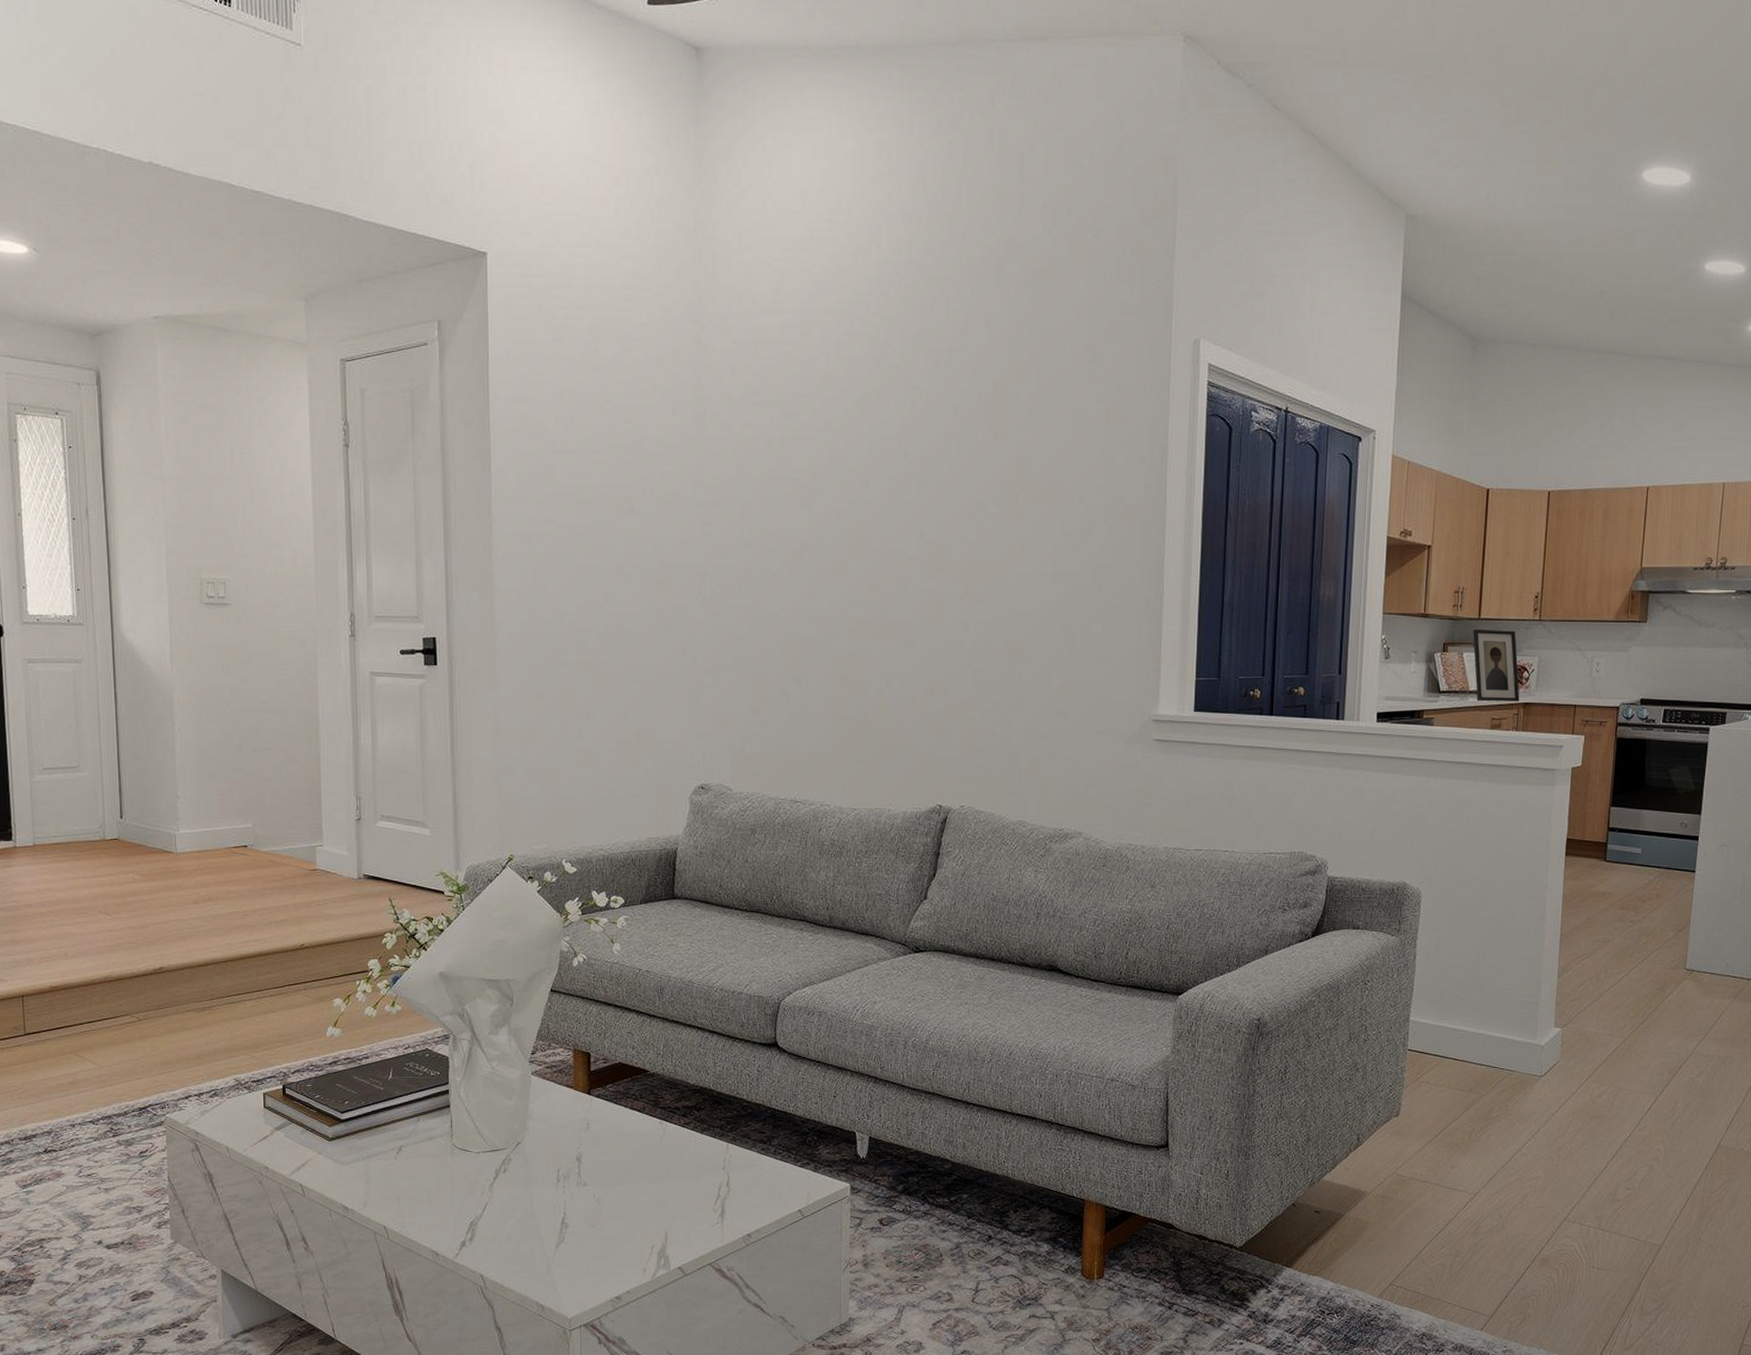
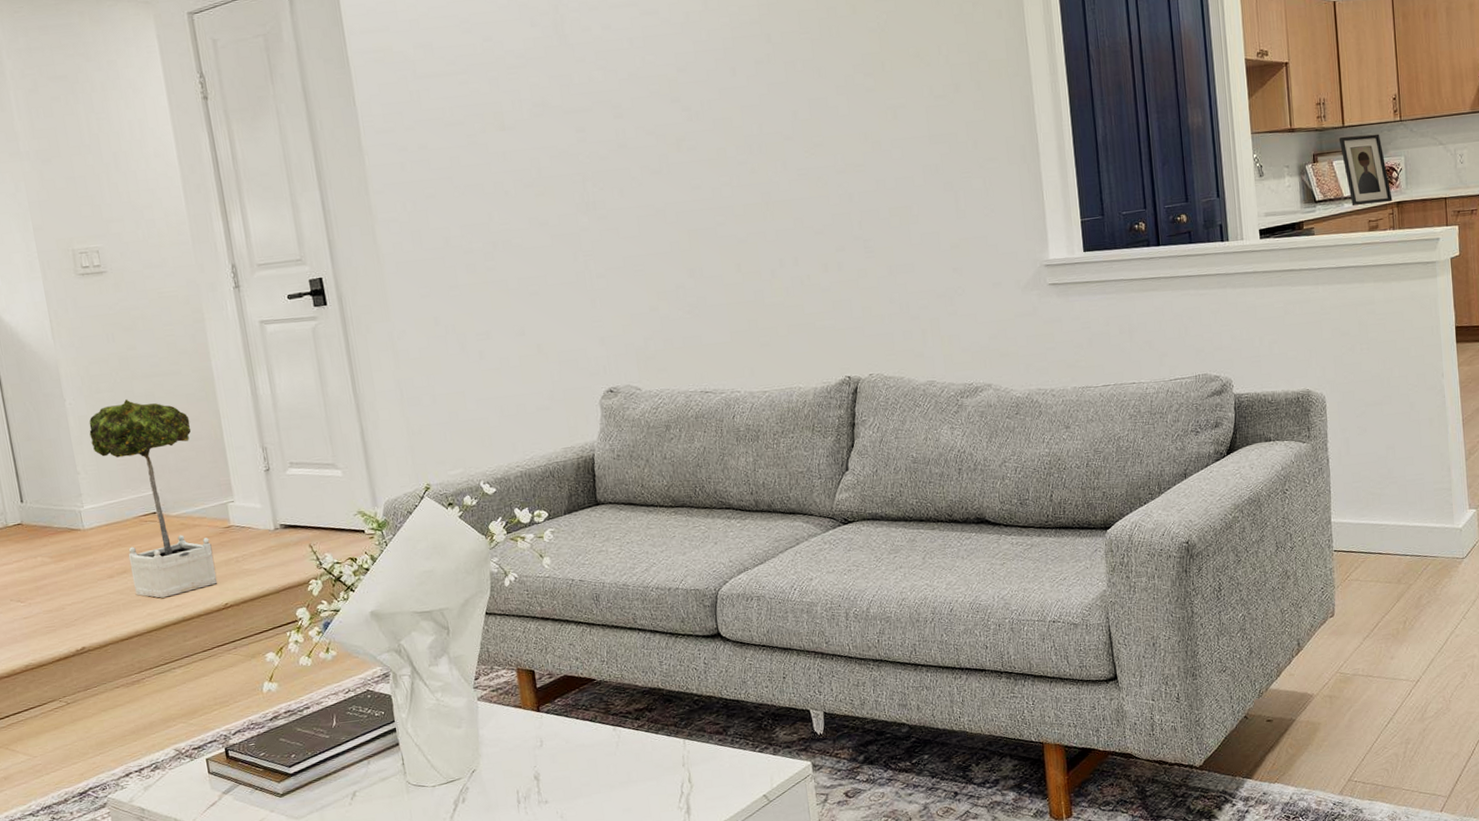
potted tree: none [193,731,297,931] -> present [89,399,218,599]

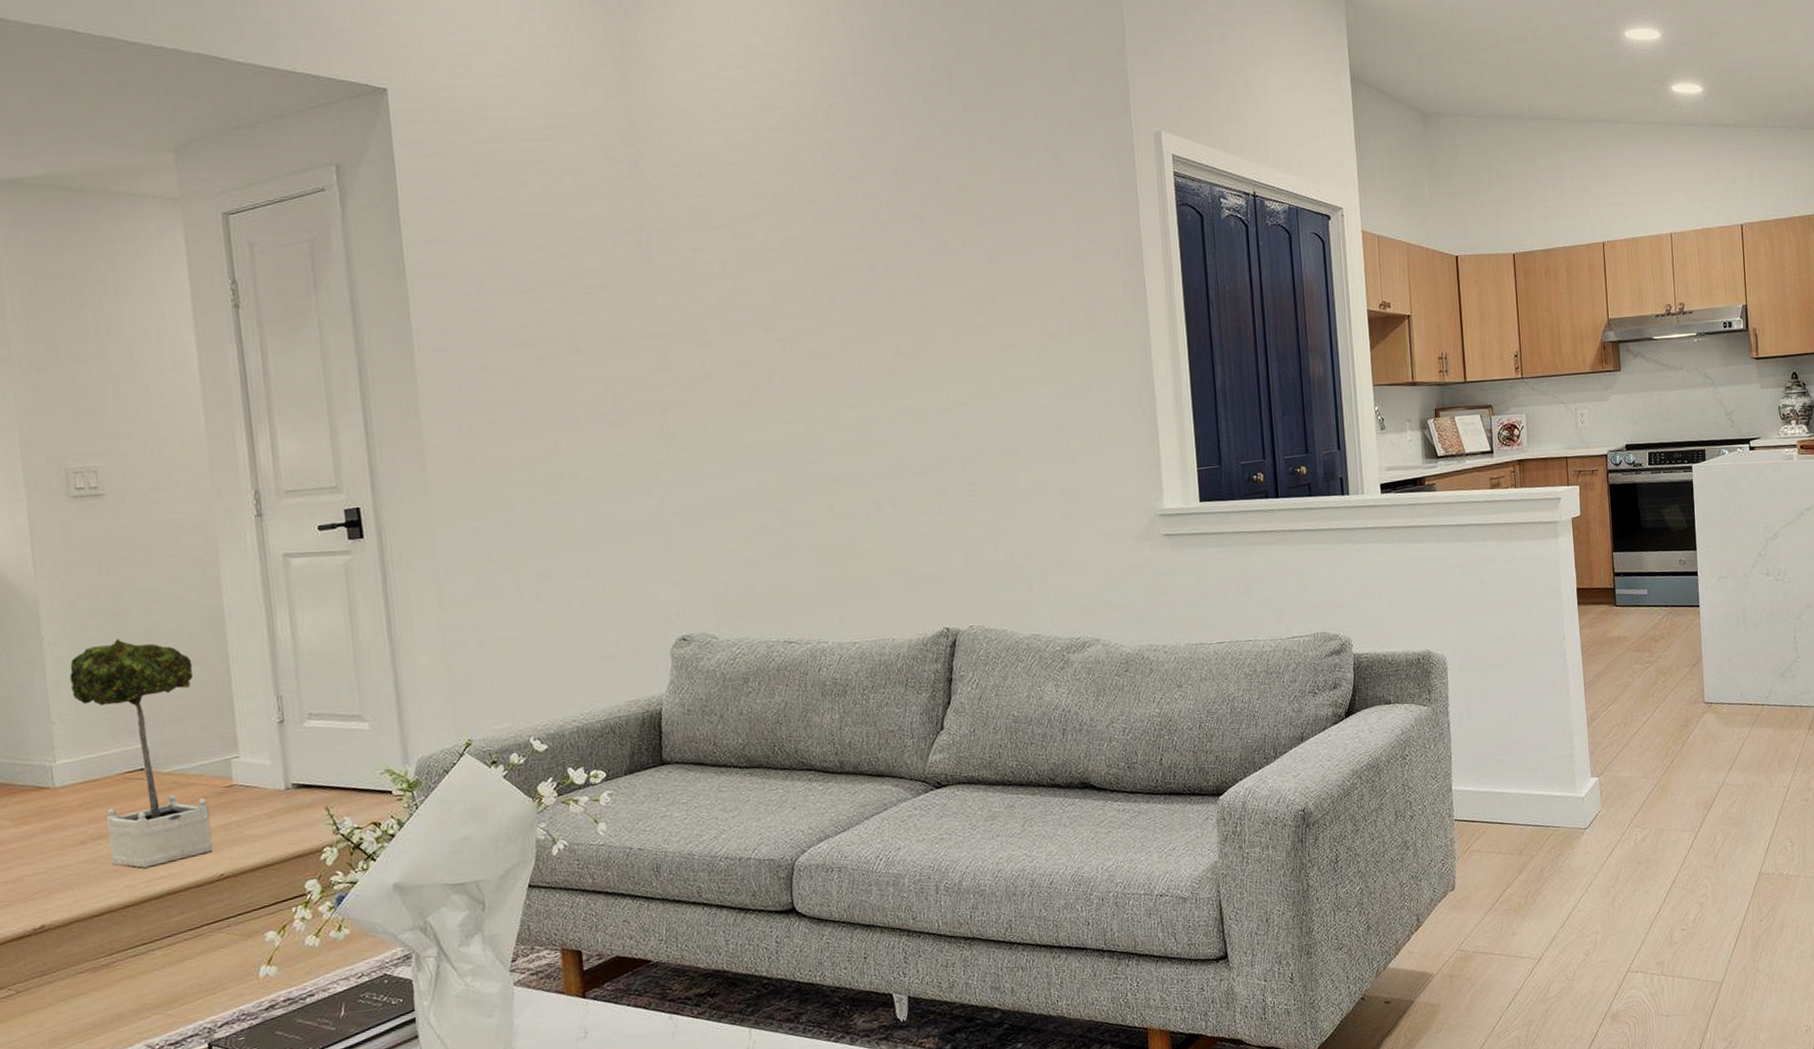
picture frame: present [1338,133,1393,206] -> none [1460,390,1514,463]

